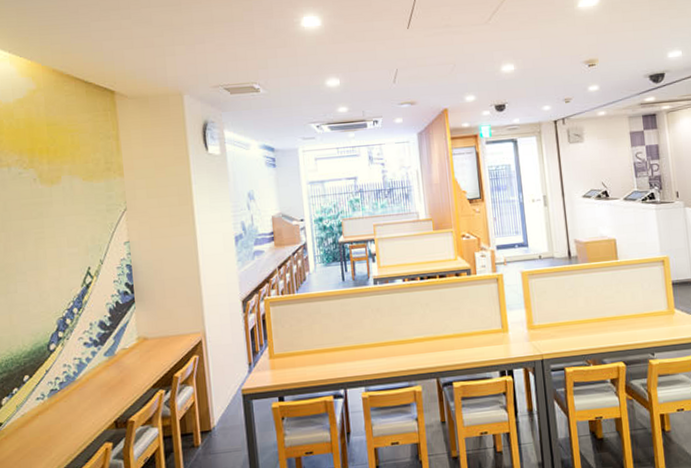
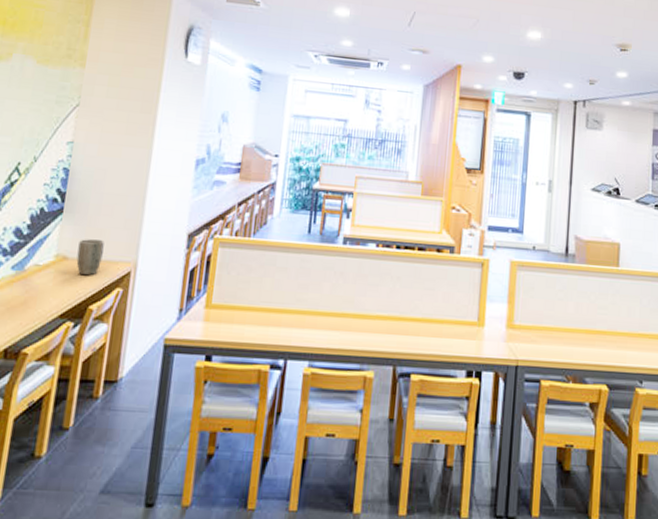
plant pot: none [154,319,176,351] -> present [76,239,105,276]

